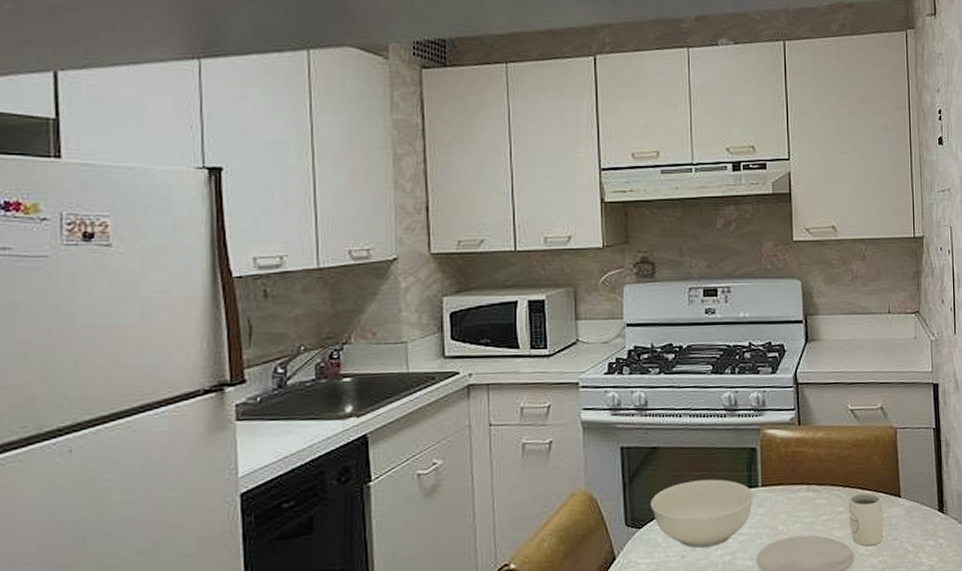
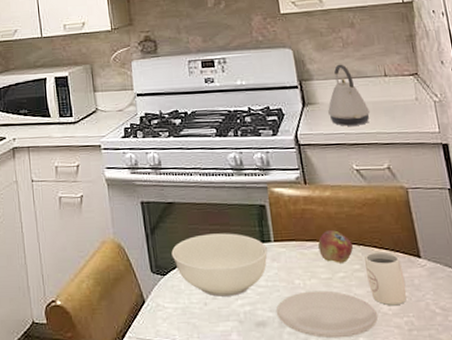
fruit: none [806,472,840,506] -> present [318,230,354,263]
kettle: none [830,298,871,364] -> present [328,64,371,126]

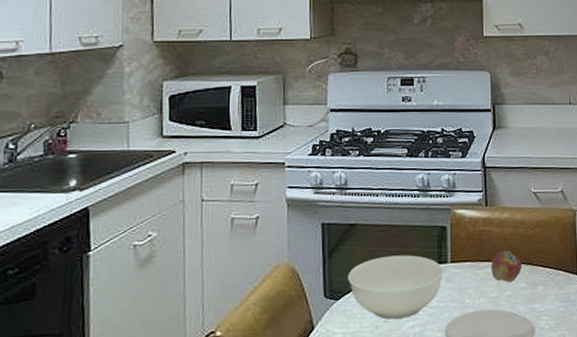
kettle: present [328,64,371,126] -> none [516,90,553,150]
mug: present [365,251,407,306] -> none [531,270,563,321]

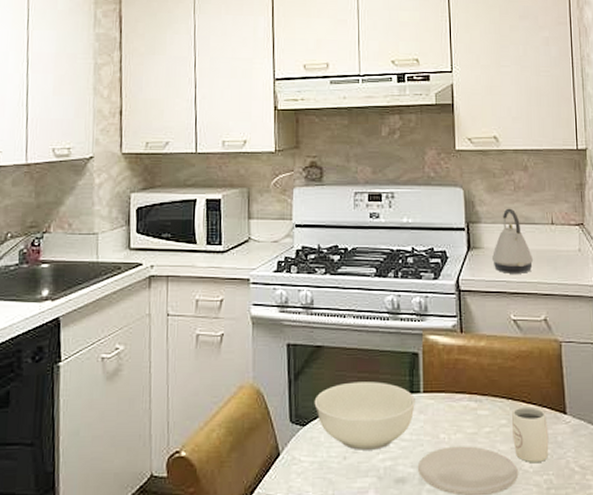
fruit: present [491,250,523,282] -> none [468,382,503,417]
kettle: none [516,90,553,150] -> present [492,208,534,273]
mug: none [531,270,563,321] -> present [512,406,549,463]

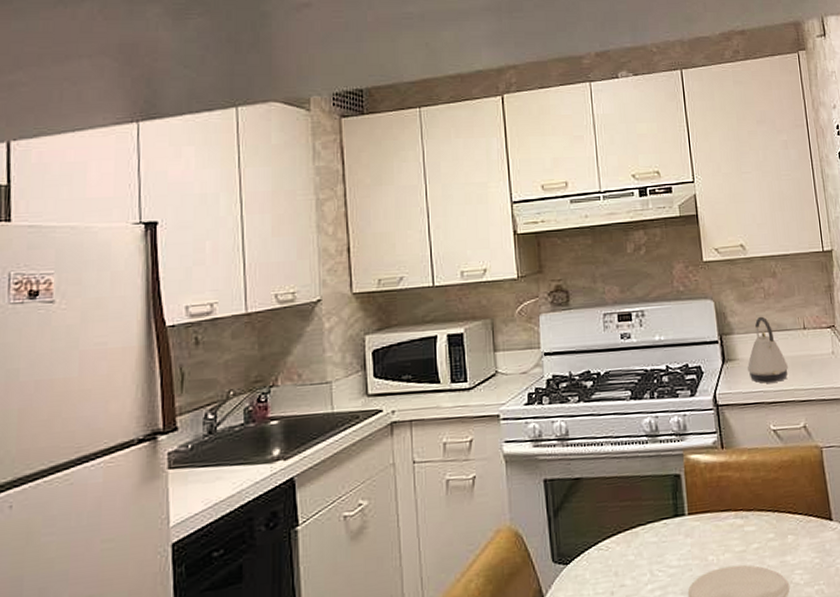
bowl: present [314,381,415,450] -> none [576,508,681,584]
mug: present [512,406,549,463] -> none [779,516,818,575]

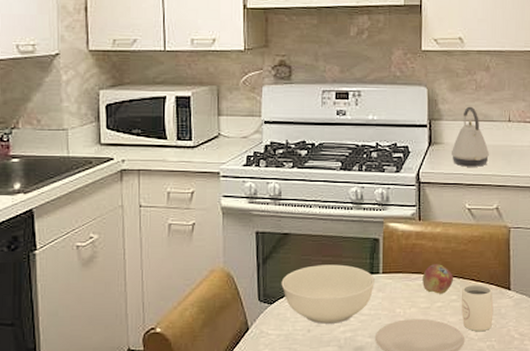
bowl: none [576,508,681,584] -> present [281,264,375,324]
fruit: none [733,497,769,534] -> present [422,264,454,294]
mug: none [779,516,818,575] -> present [461,284,494,332]

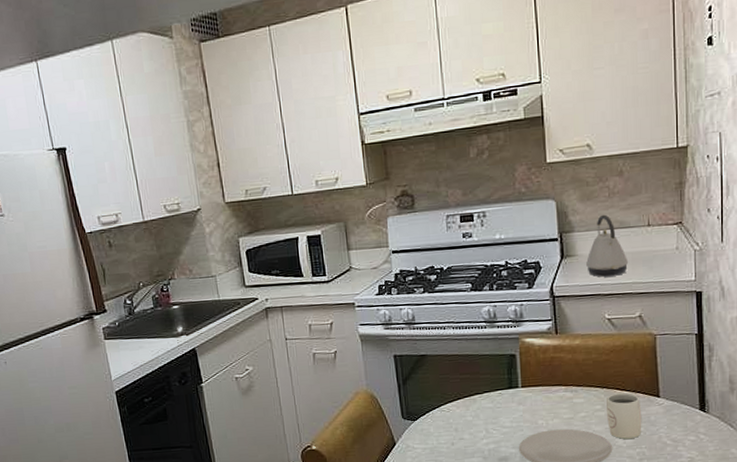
bowl: present [281,264,375,324] -> none [422,381,514,437]
fruit: present [422,264,454,294] -> none [564,375,597,405]

